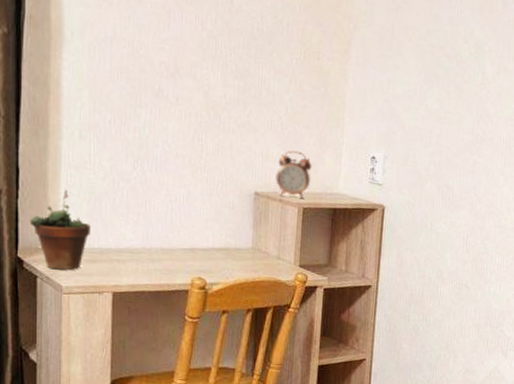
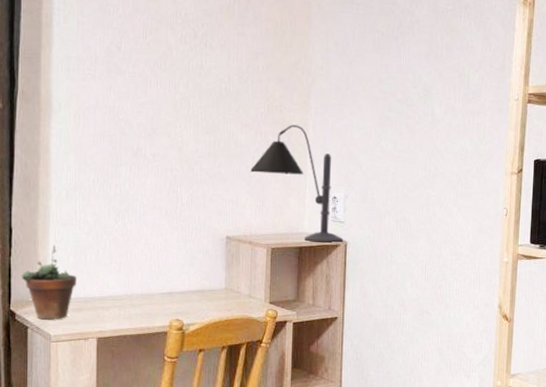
alarm clock: present [276,151,312,198] -> none [245,196,278,239]
desk lamp: none [283,74,381,207] -> present [250,125,344,243]

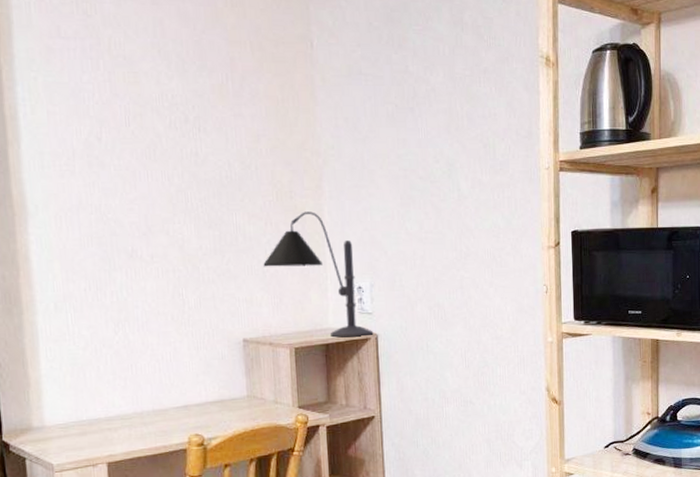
succulent plant: present [21,245,77,320] -> none [11,364,77,449]

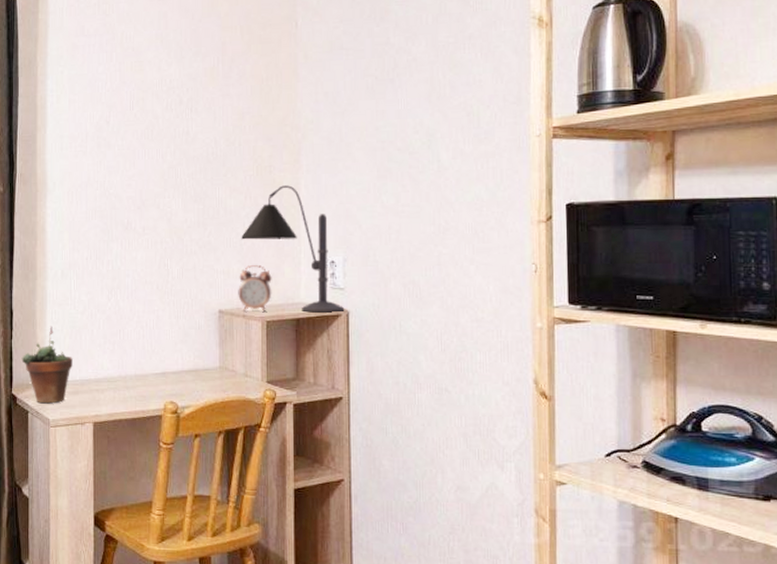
succulent plant: none [11,364,77,449] -> present [21,326,73,404]
alarm clock: none [263,292,299,339] -> present [238,265,272,312]

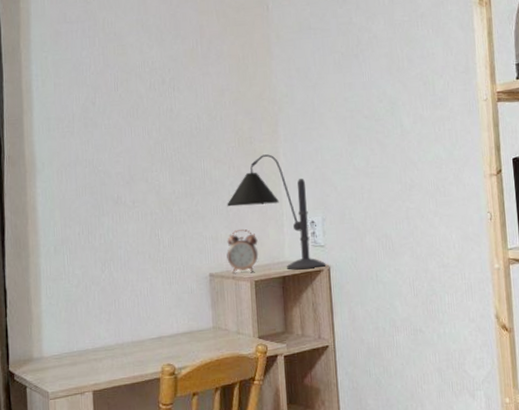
succulent plant: present [21,326,73,404] -> none [17,301,70,378]

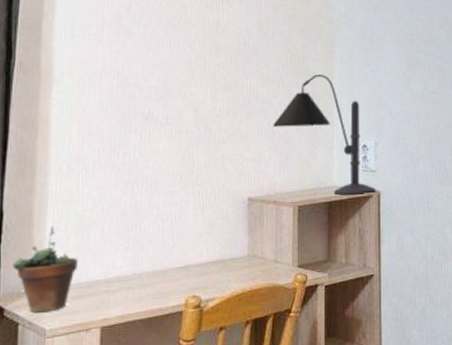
succulent plant: none [17,301,70,378] -> present [12,225,78,313]
alarm clock: present [226,229,259,272] -> none [269,152,304,197]

